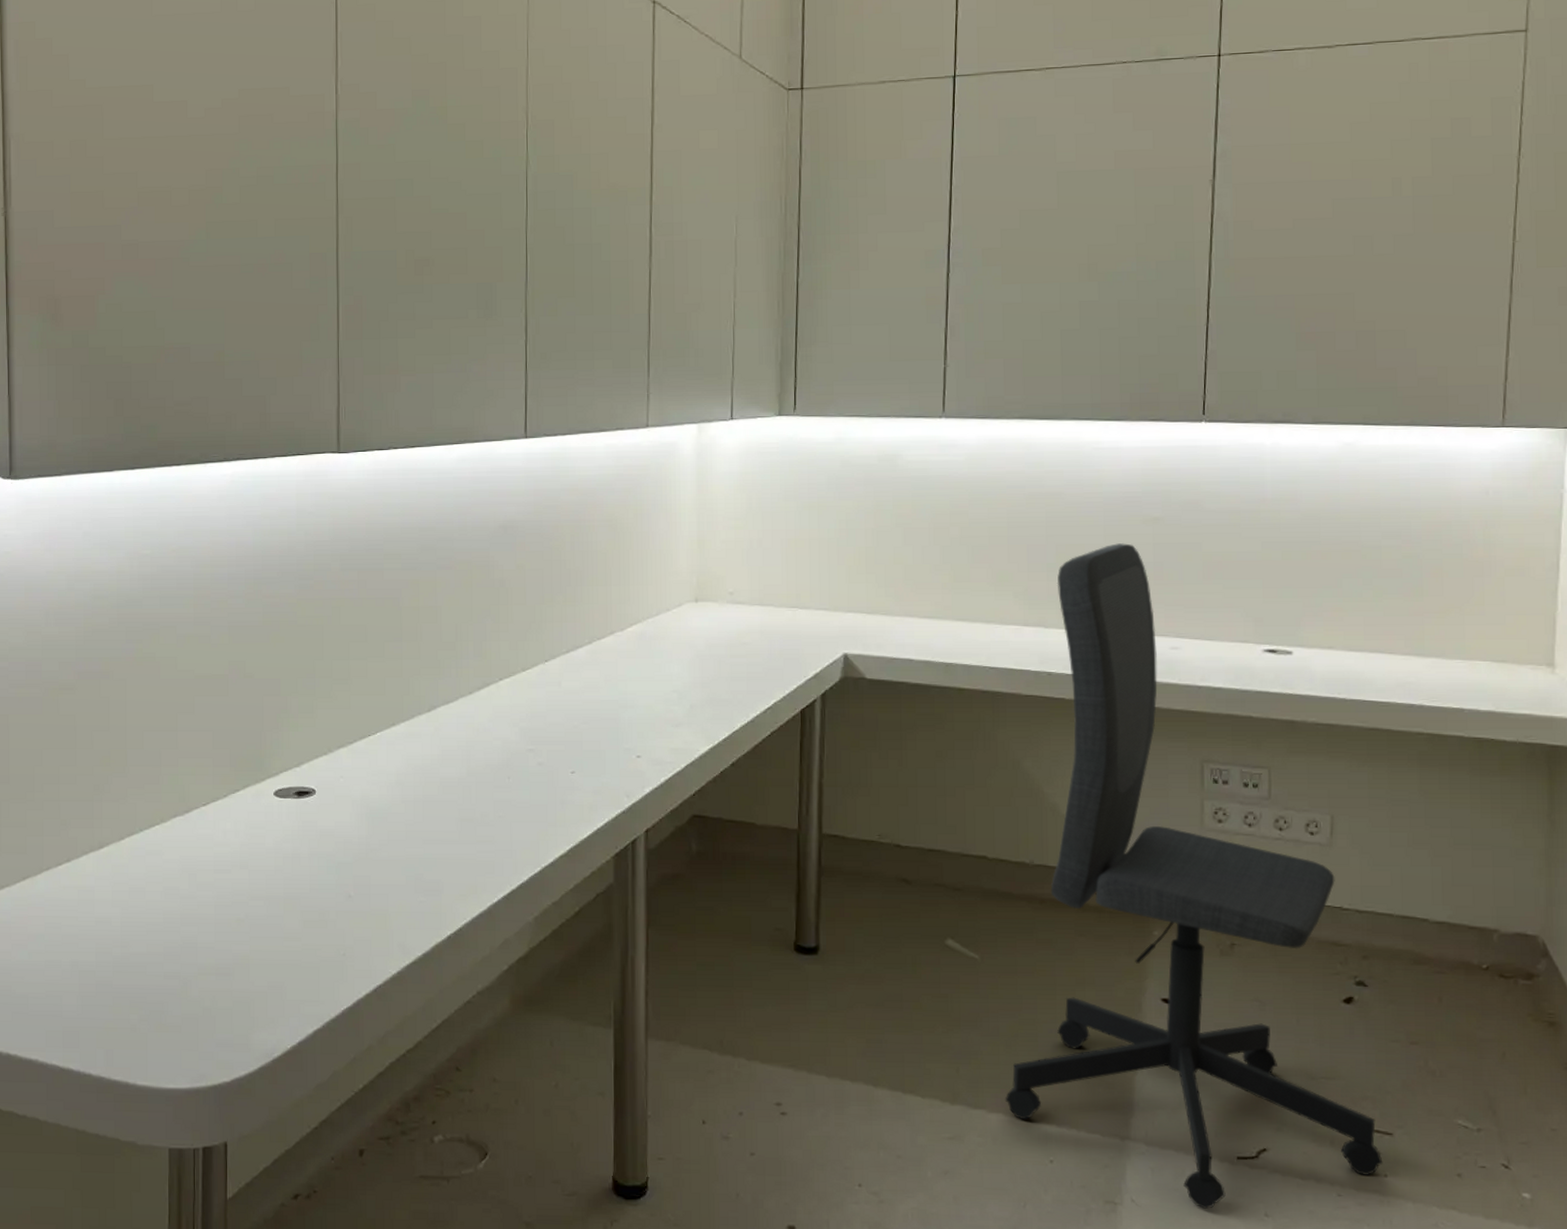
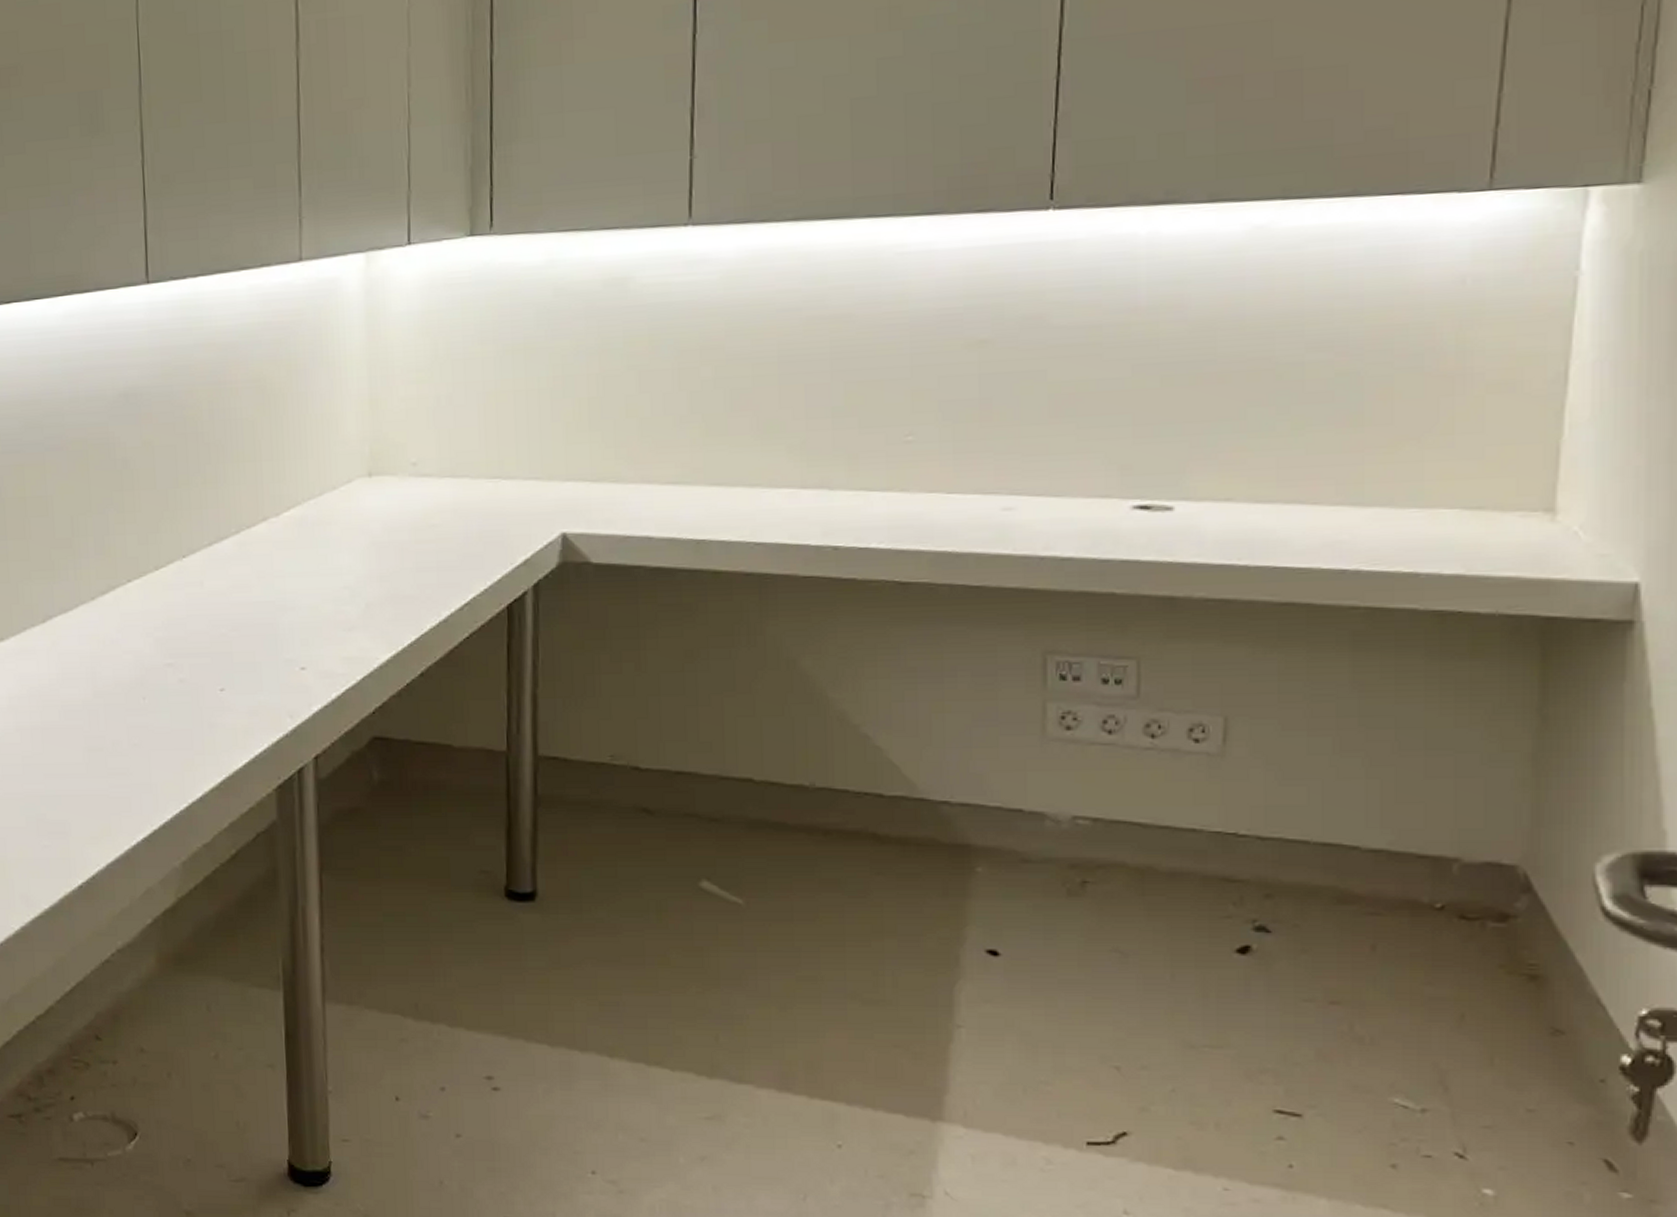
office chair: present [1004,543,1383,1209] -> none [778,375,1288,1204]

